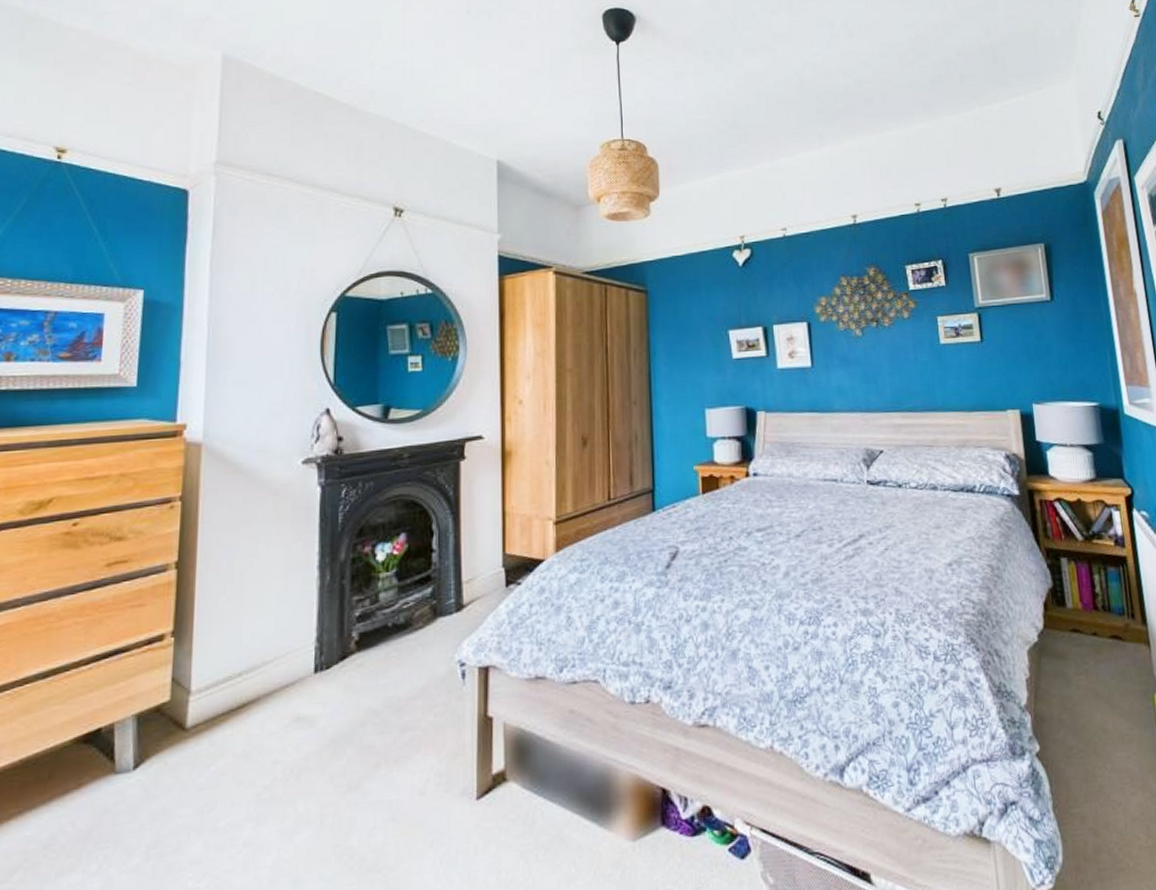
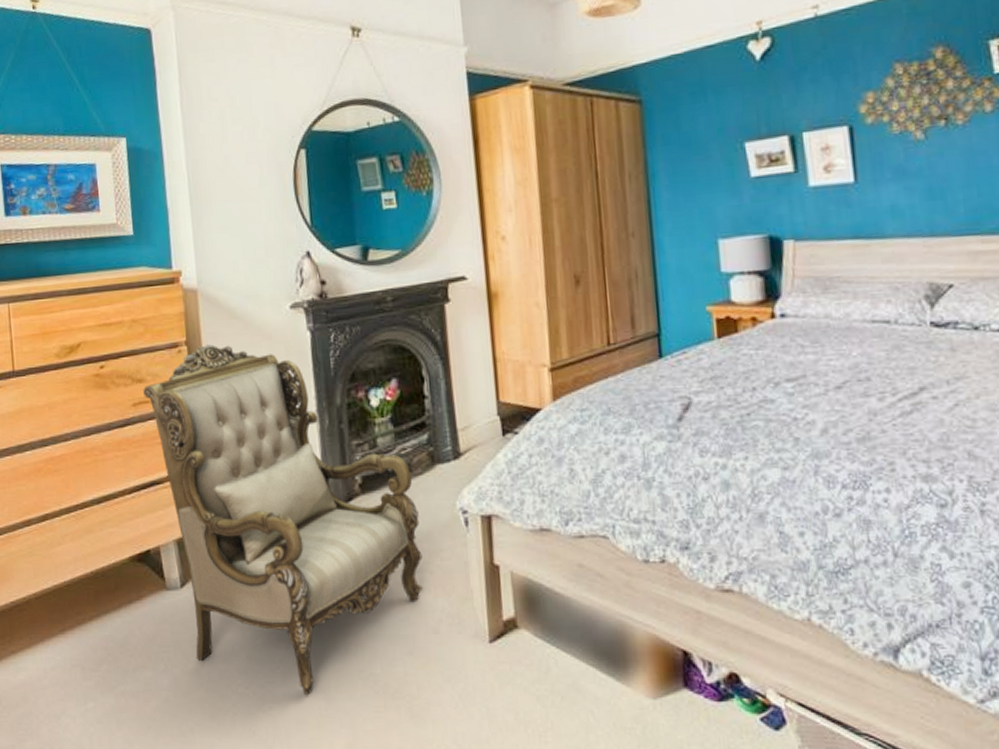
armchair: none [121,500,415,881] -> present [143,344,423,695]

